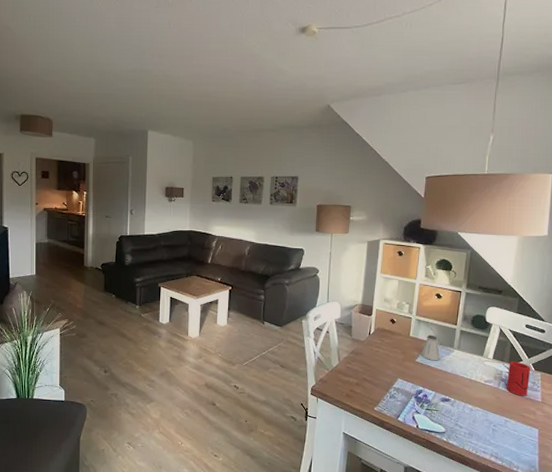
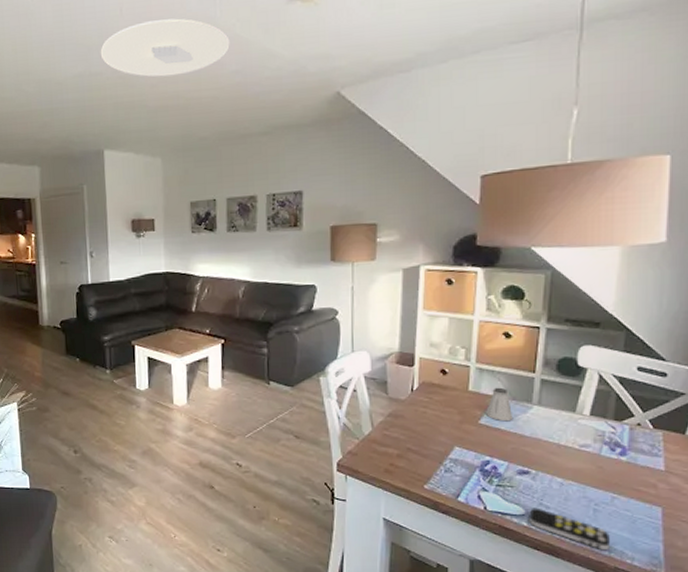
ceiling light: none [151,35,251,79] -> present [100,18,230,77]
remote control: none [447,427,503,461] -> present [529,507,610,551]
cup: present [506,361,531,396] -> none [611,417,648,464]

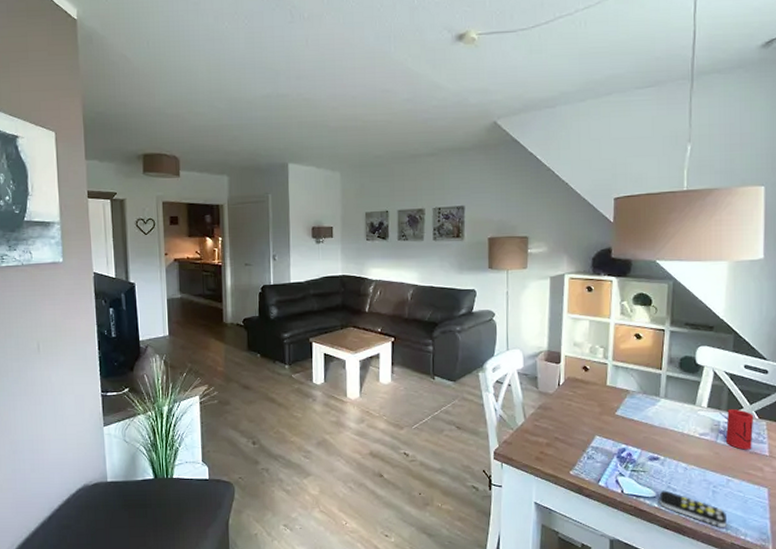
ceiling light: present [100,18,230,77] -> none [287,51,402,101]
saltshaker: present [486,387,513,422] -> none [622,382,645,413]
cup: none [611,417,648,464] -> present [725,409,754,450]

